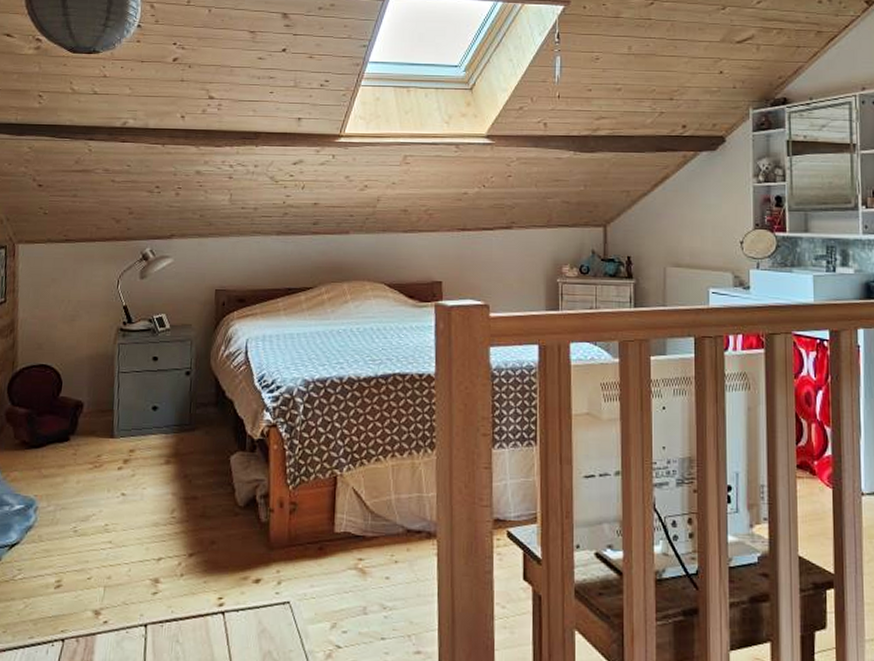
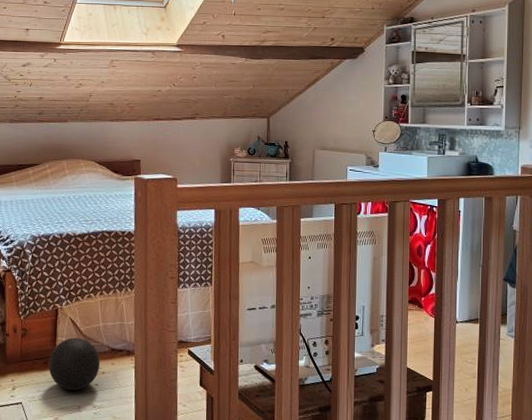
ball: none [324,515,392,586] -> present [48,338,100,390]

